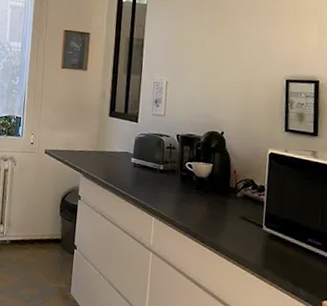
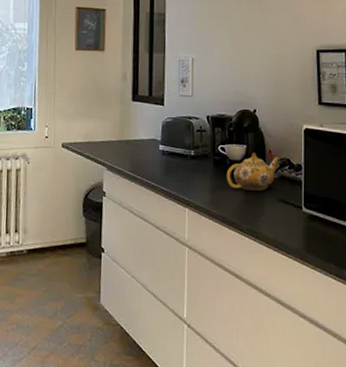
teapot: none [192,171,245,208] -> present [226,153,281,191]

